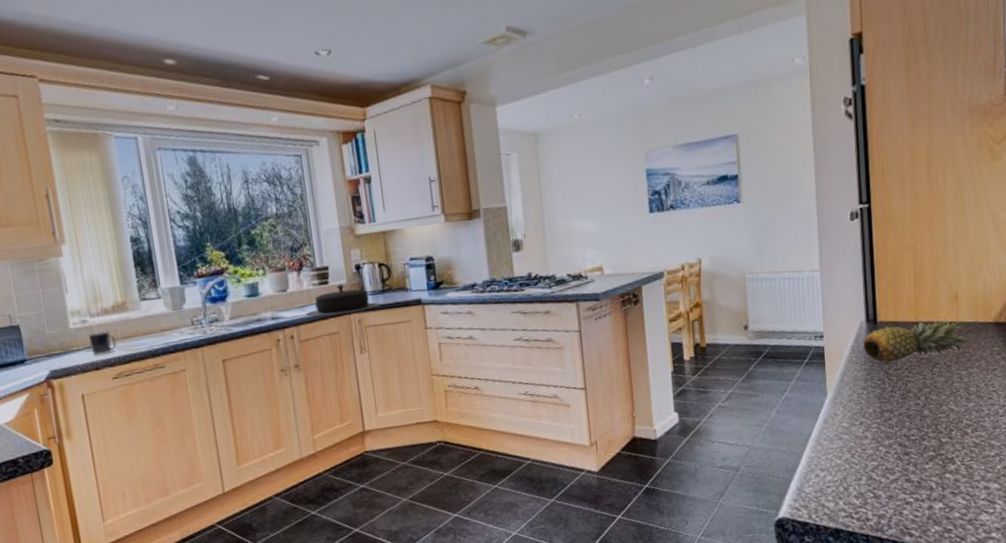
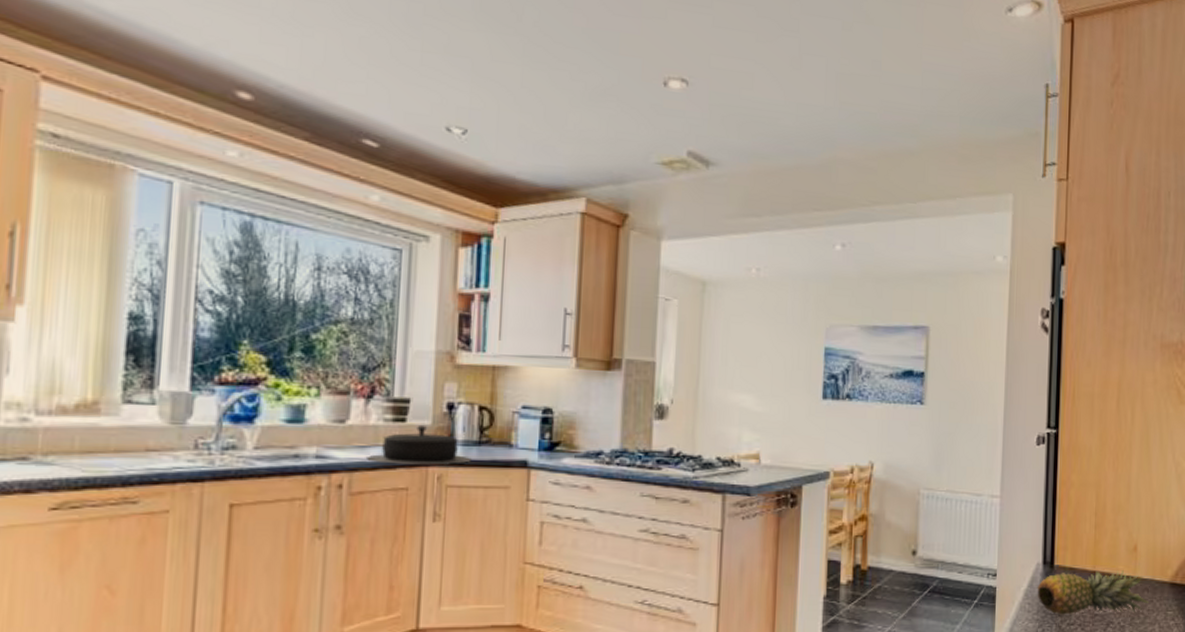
mug: present [88,331,117,357] -> none [24,436,69,474]

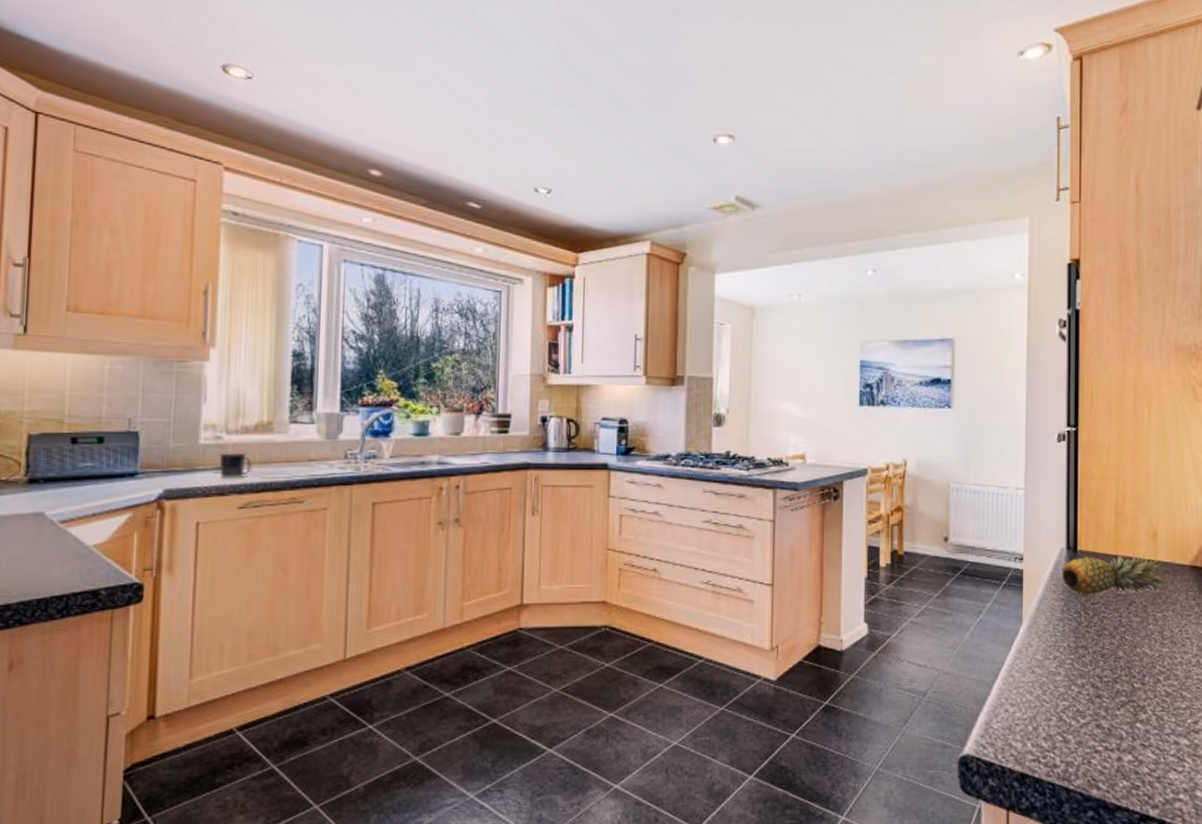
mug: none [24,436,69,474] -> present [219,451,252,480]
cooking pot: present [367,424,472,465] -> none [478,435,562,469]

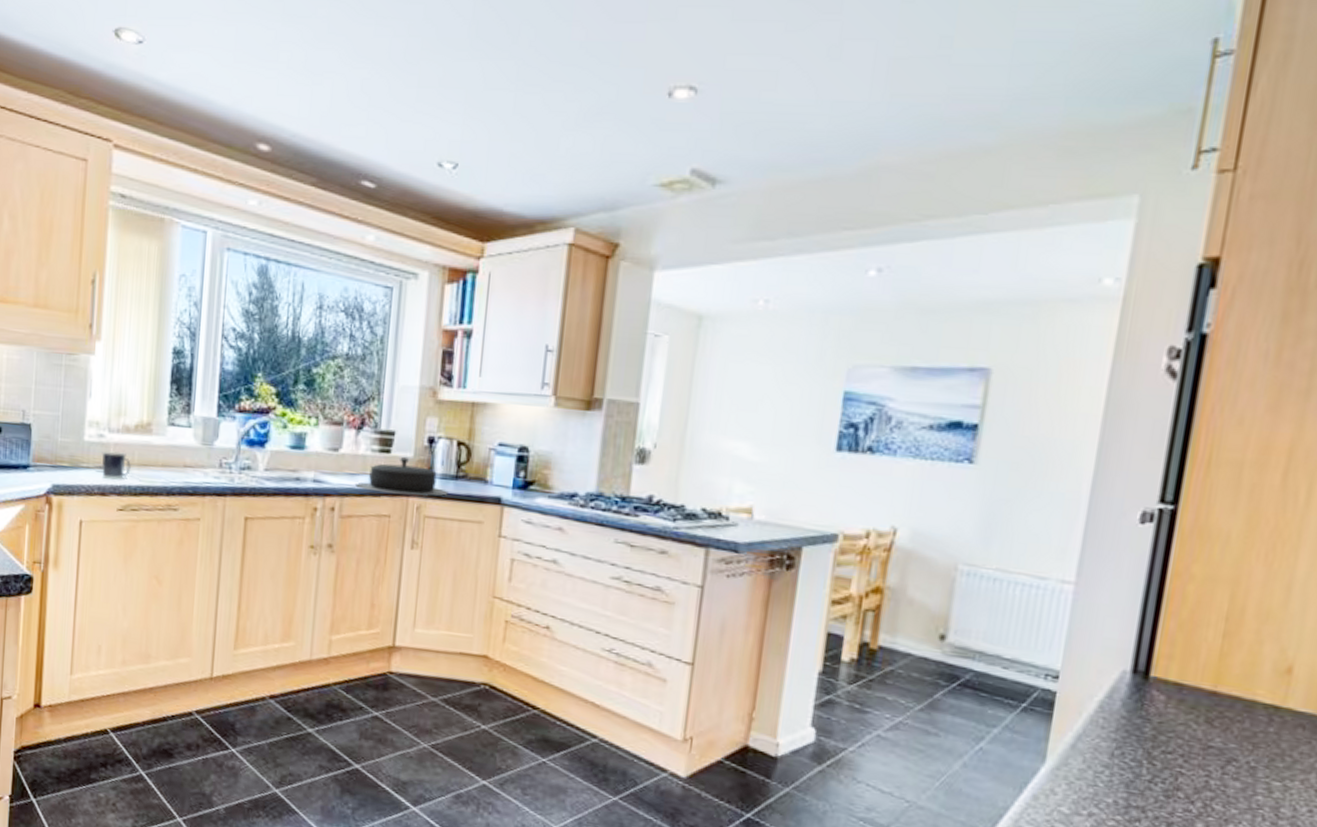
cooking pot: none [478,435,562,469] -> present [355,456,448,496]
fruit: present [1062,555,1170,595] -> none [1119,687,1303,754]

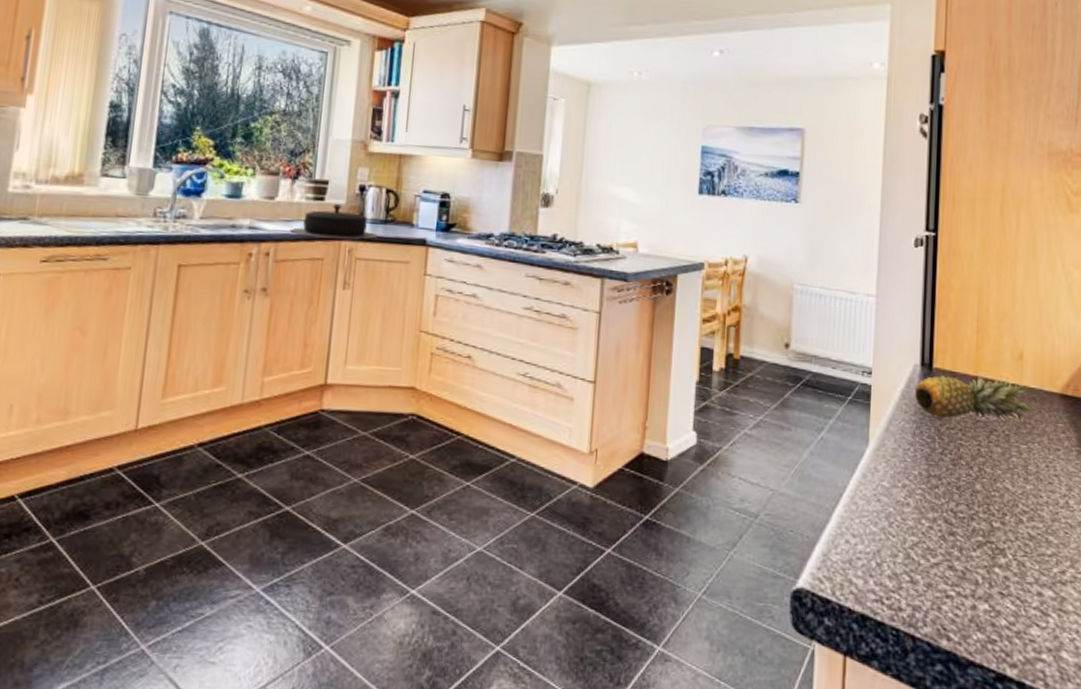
mug: present [101,450,131,480] -> none [25,201,59,231]
fruit: none [1119,687,1303,754] -> present [914,376,1036,423]

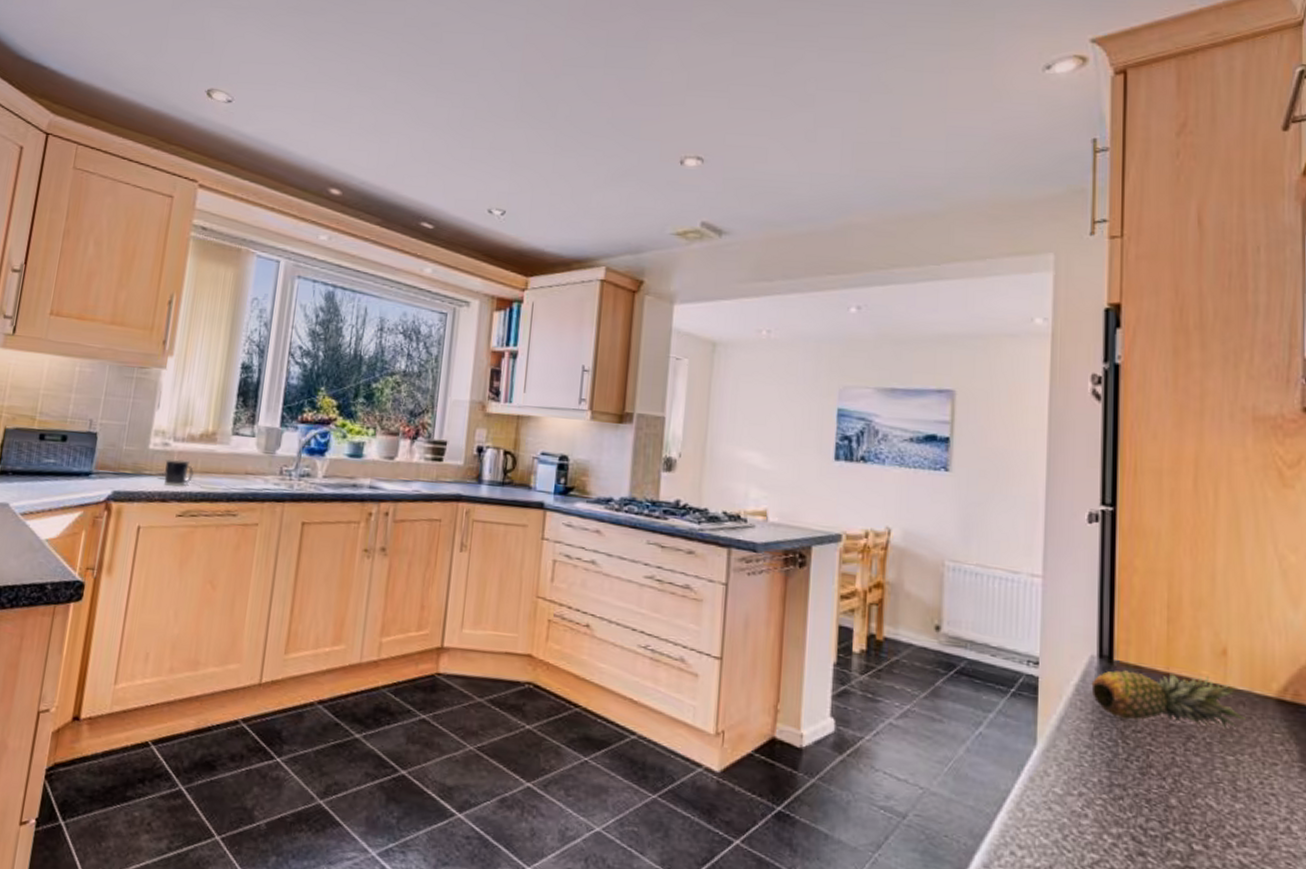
mug: none [25,201,59,231] -> present [164,458,194,487]
cooking pot: present [290,203,378,240] -> none [409,464,495,501]

